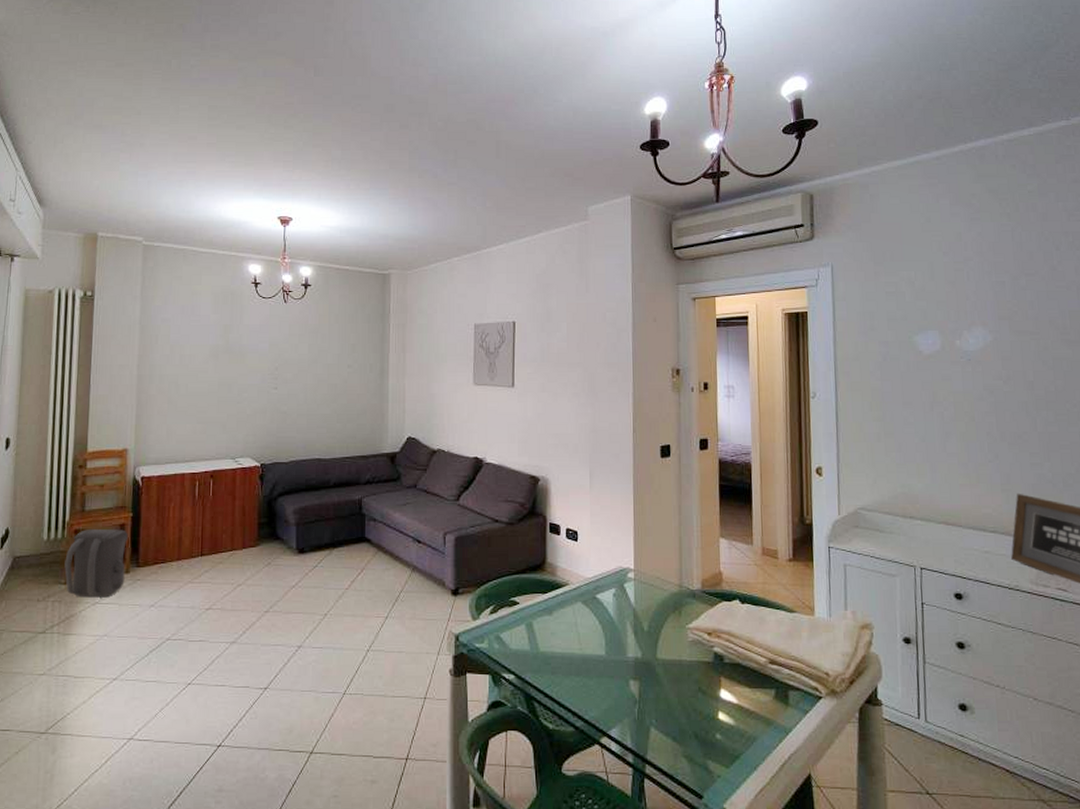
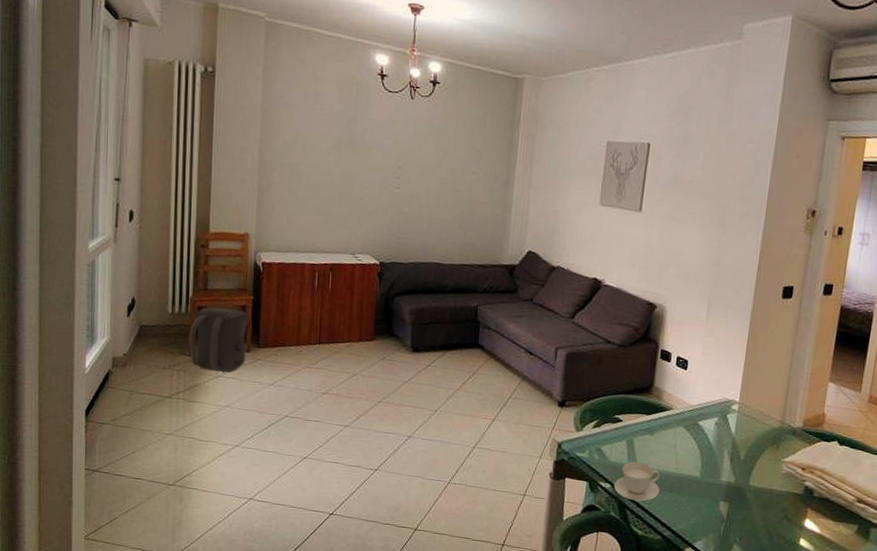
teacup: none [517,646,566,691] -> present [613,461,660,502]

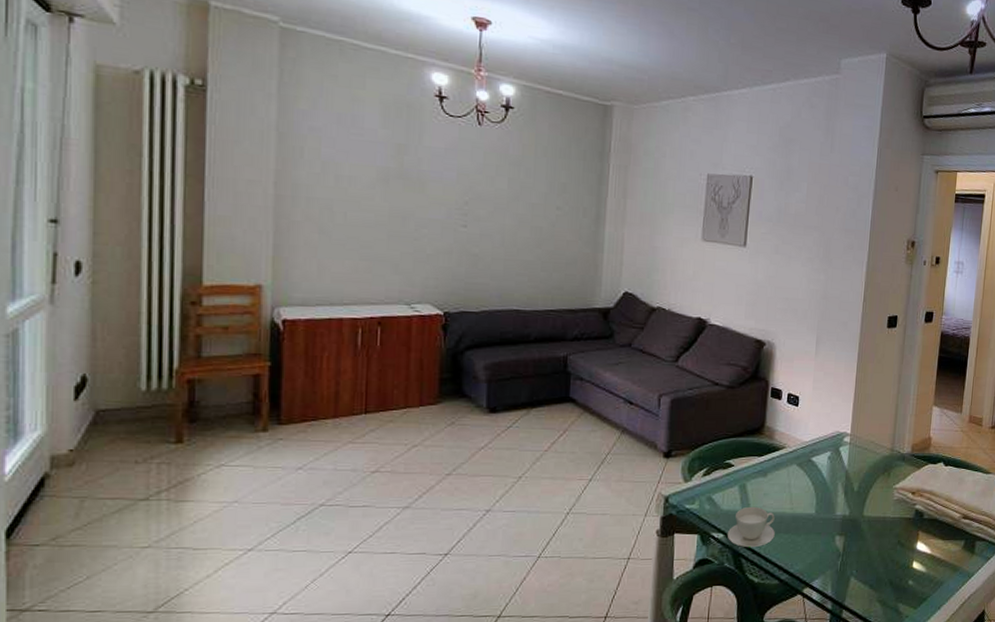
satchel: present [188,306,249,372] -> none [174,378,265,459]

